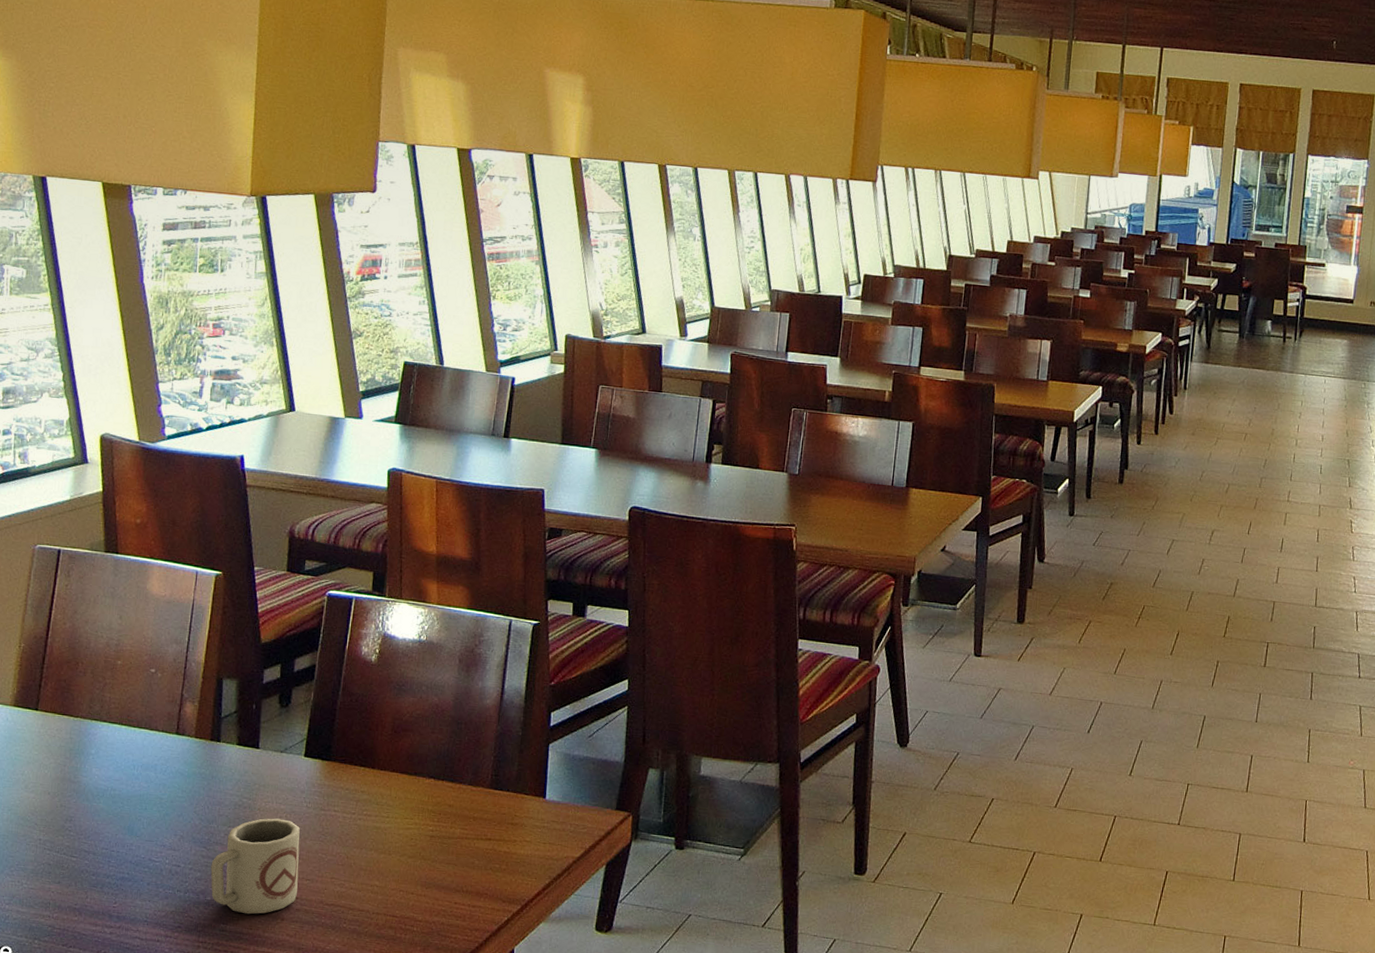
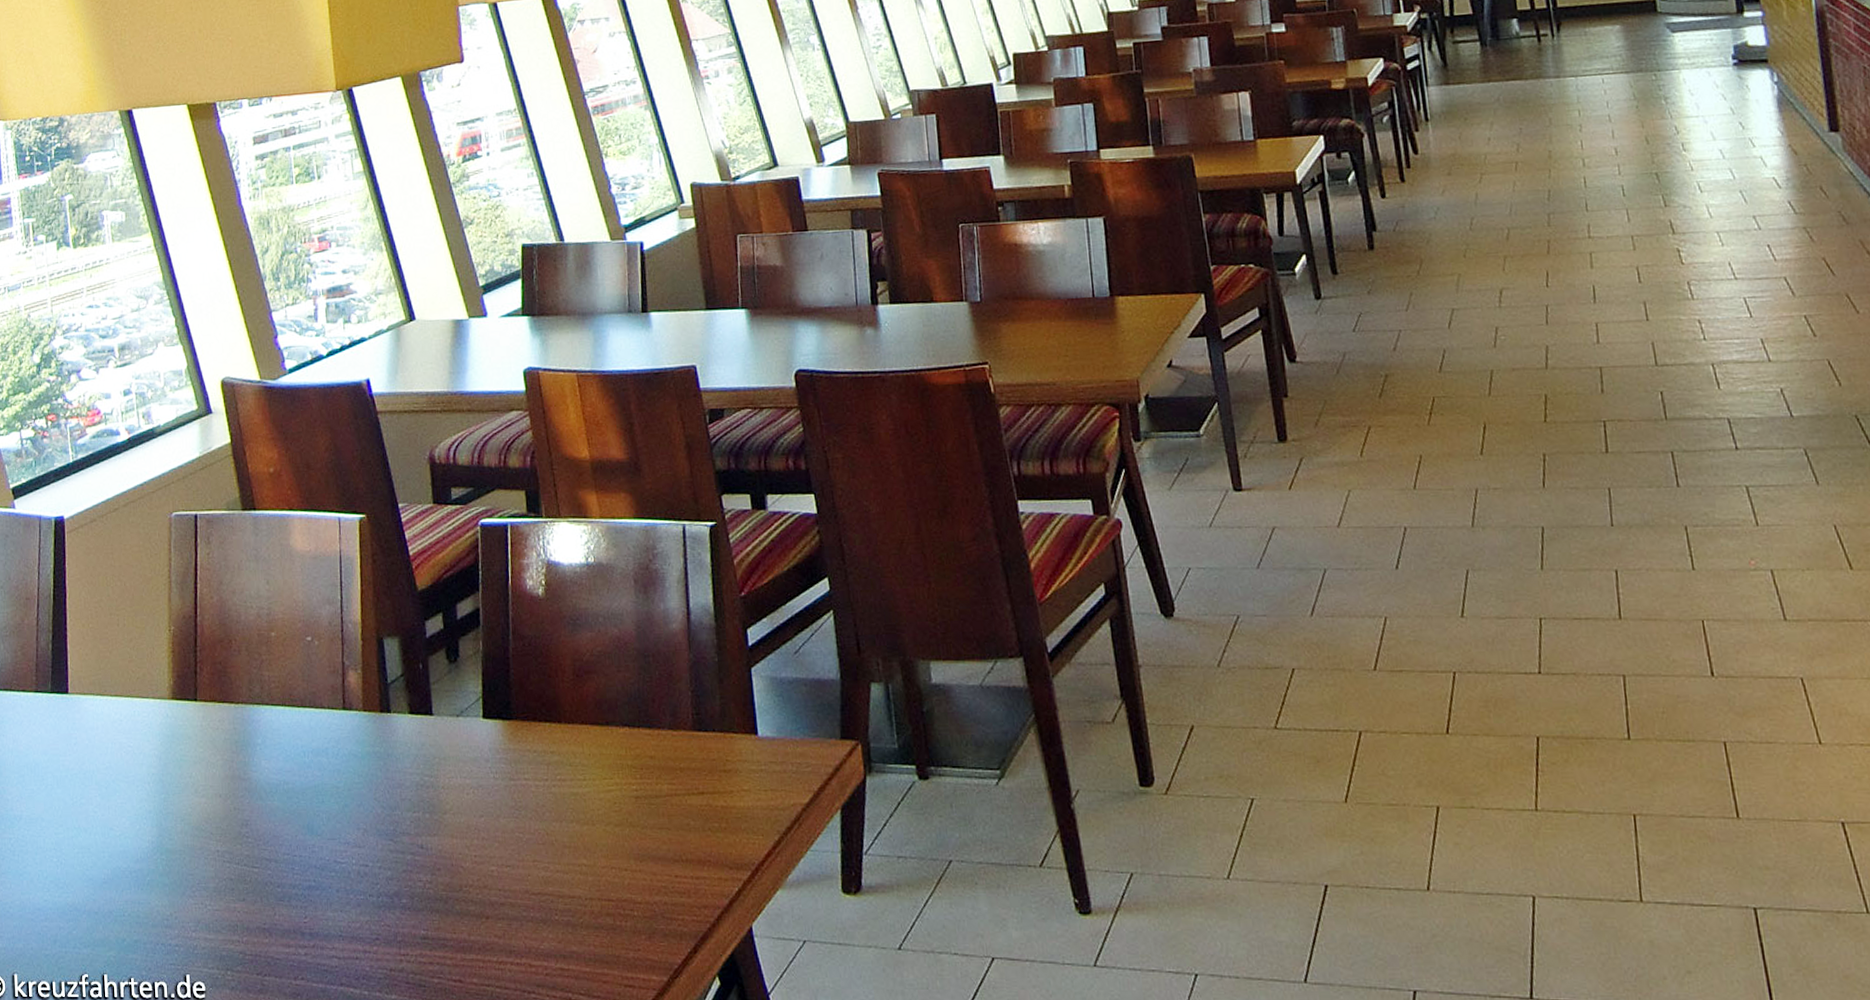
cup: present [210,818,300,915] -> none [401,796,499,916]

